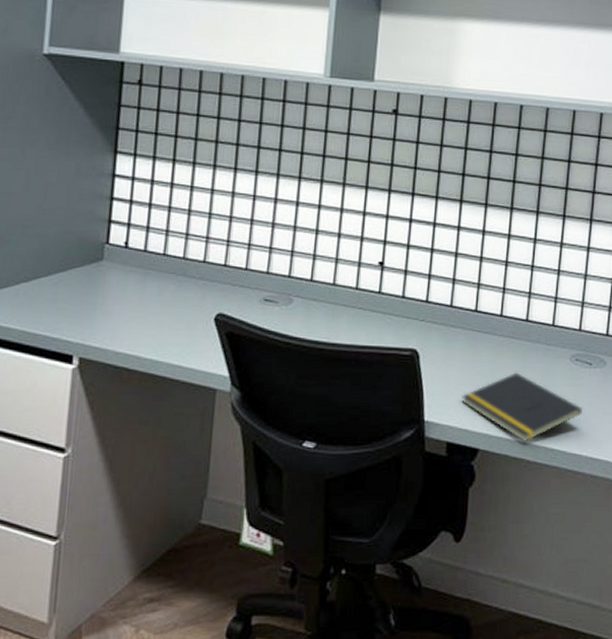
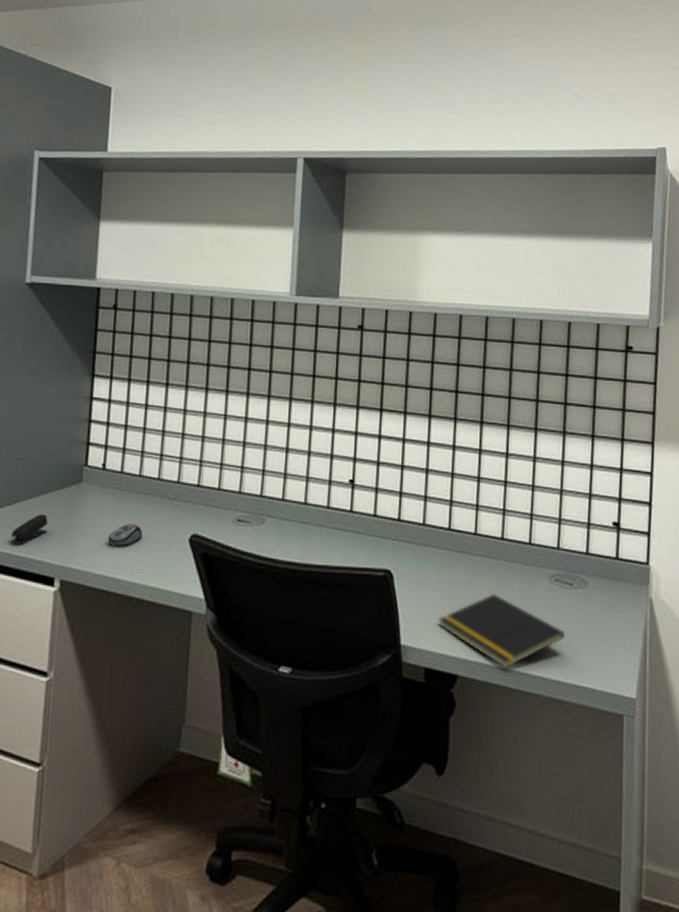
stapler: none [26,292,67,322] -> present [10,514,48,544]
computer mouse: none [130,302,166,325] -> present [108,524,143,547]

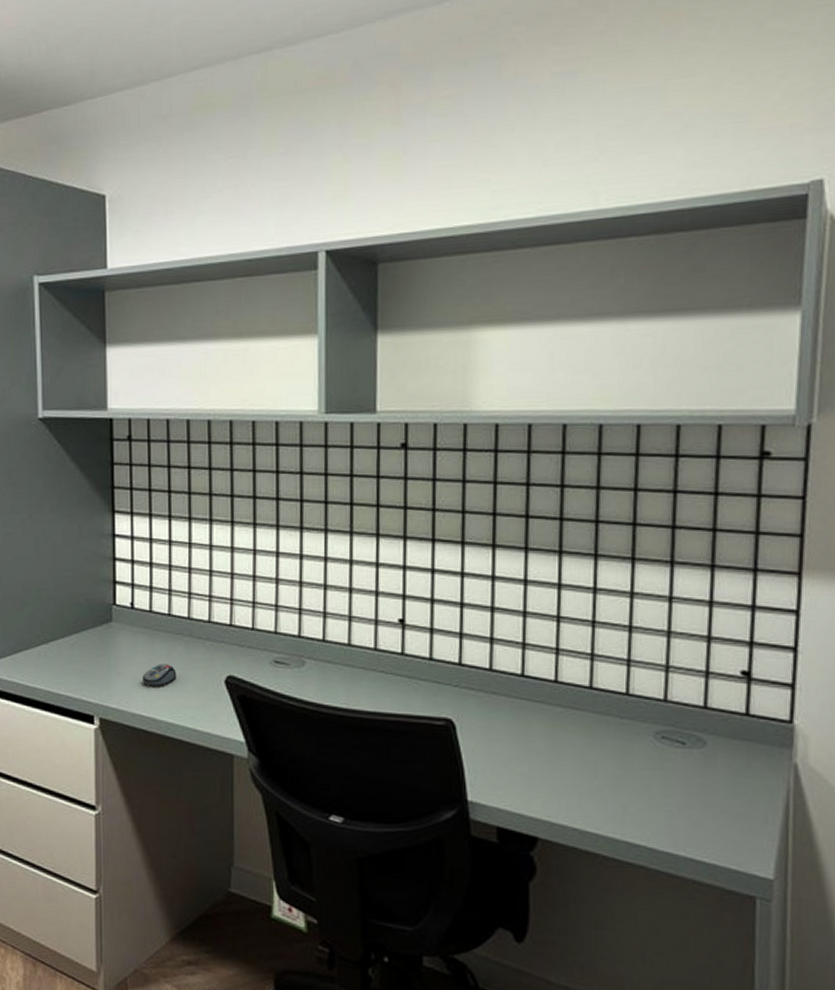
stapler: present [10,514,48,544] -> none [49,653,84,682]
notepad: present [438,594,566,668] -> none [512,750,677,834]

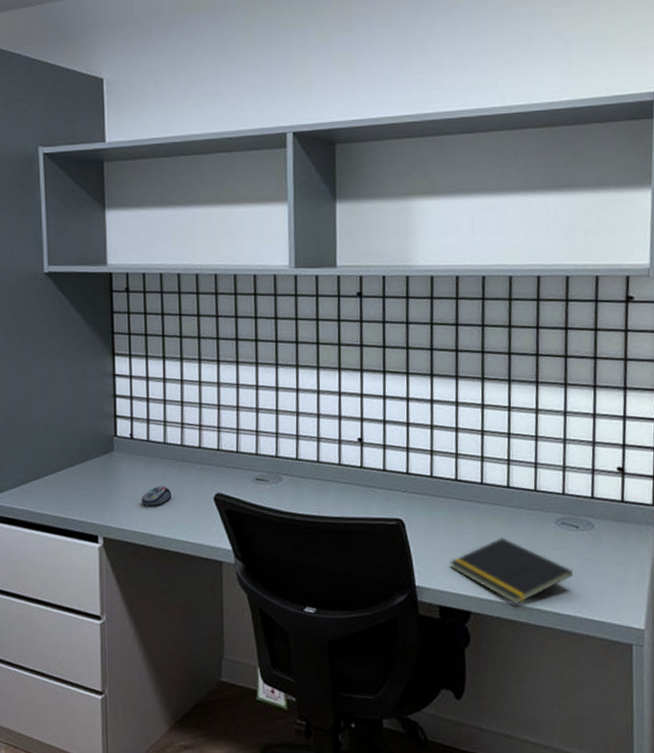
notepad: none [512,750,677,834] -> present [450,538,574,604]

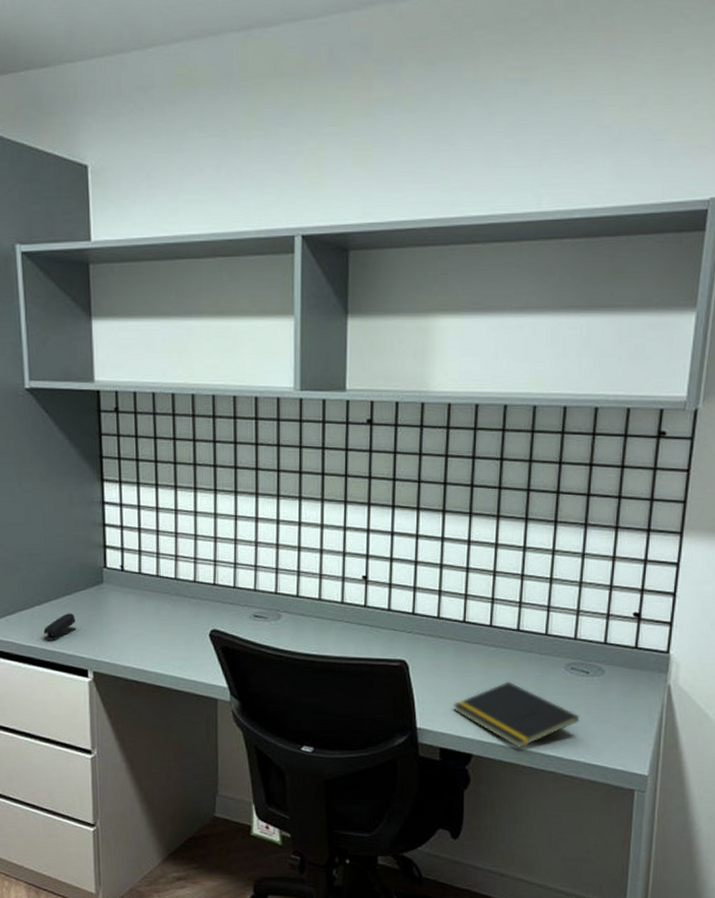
stapler: none [56,481,88,508] -> present [43,613,77,641]
computer mouse: present [142,486,172,507] -> none [133,620,165,642]

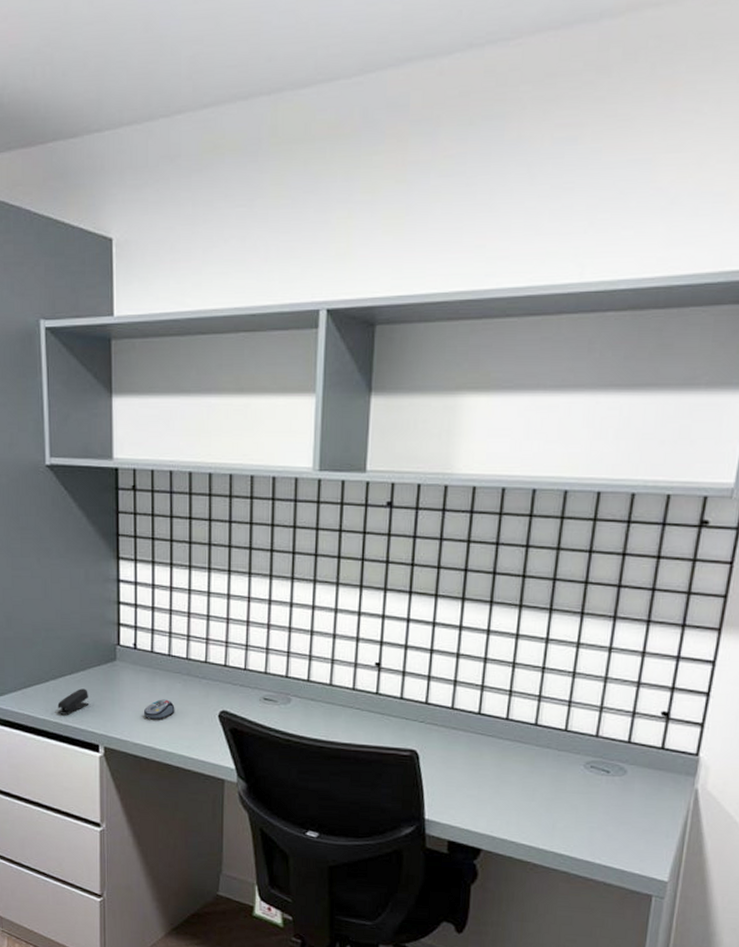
computer mouse: none [133,620,165,642] -> present [144,699,175,720]
notepad: present [453,681,580,748] -> none [463,777,598,846]

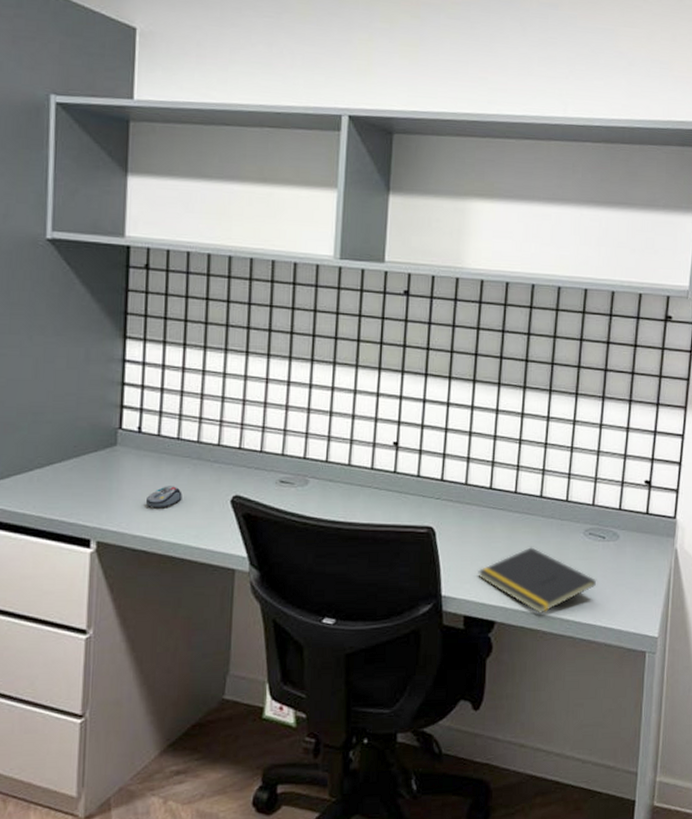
stapler: present [57,688,90,715] -> none [41,477,82,507]
notepad: none [463,777,598,846] -> present [478,547,597,613]

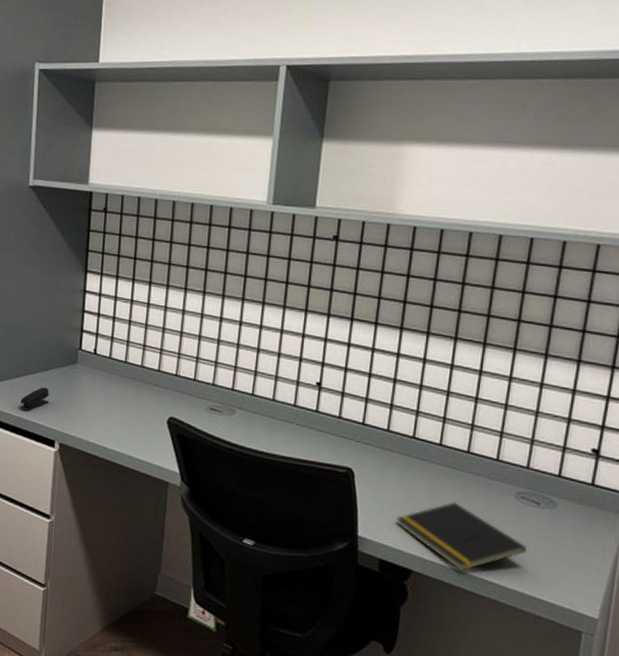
stapler: none [41,477,82,507] -> present [20,387,50,410]
computer mouse: present [146,486,182,509] -> none [98,402,128,421]

